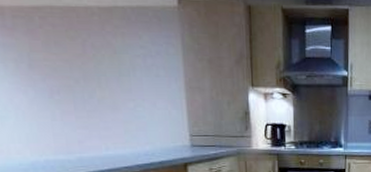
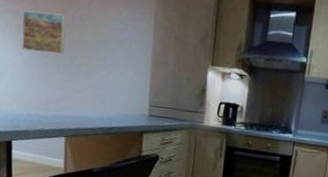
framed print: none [17,42,79,89] -> present [22,10,66,55]

